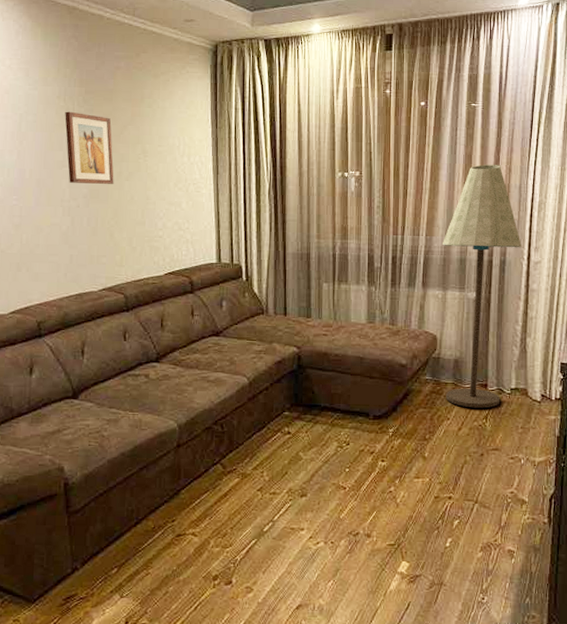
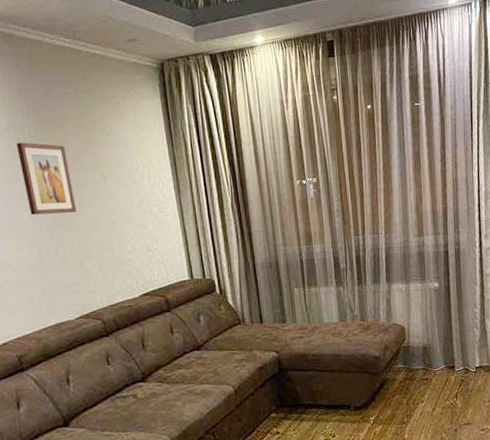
floor lamp: present [442,164,522,409] -> none [400,160,473,389]

